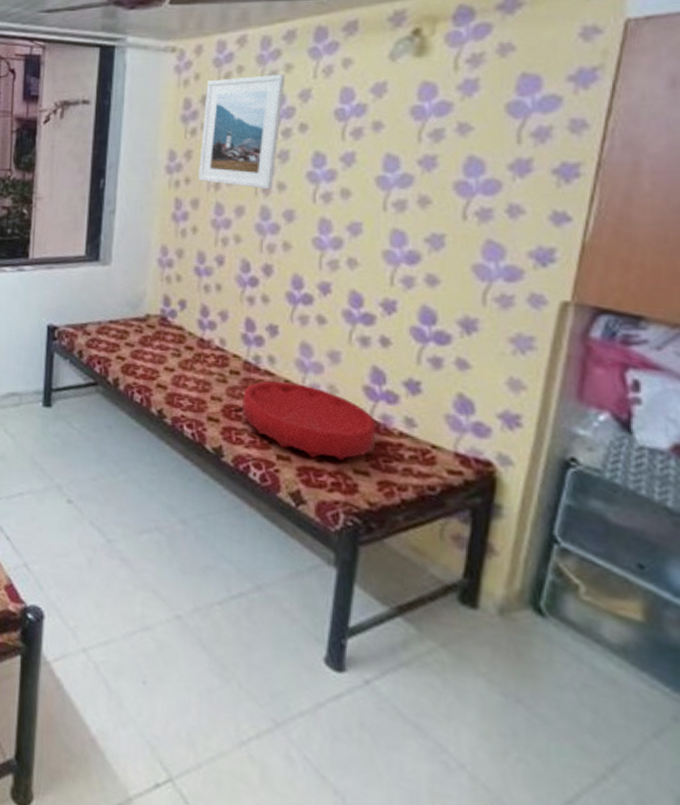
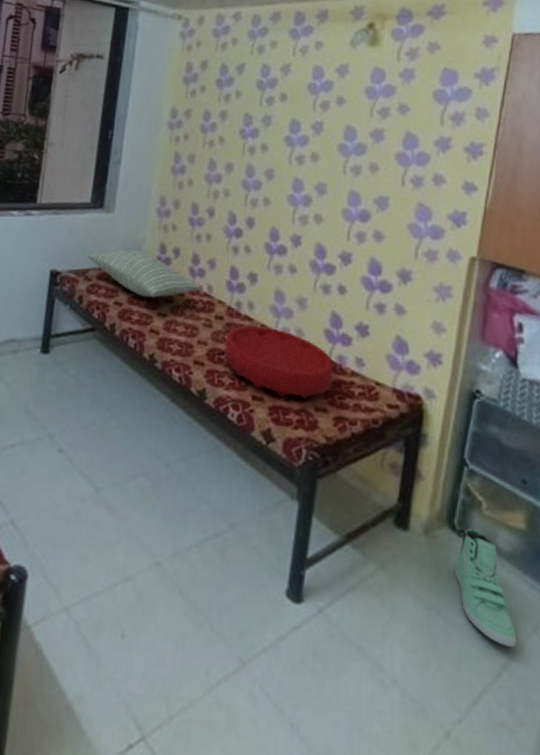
pillow: none [85,302,212,352] -> present [87,249,201,298]
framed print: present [198,74,286,190] -> none [196,48,271,150]
sneaker: none [540,612,629,751] -> present [454,528,517,648]

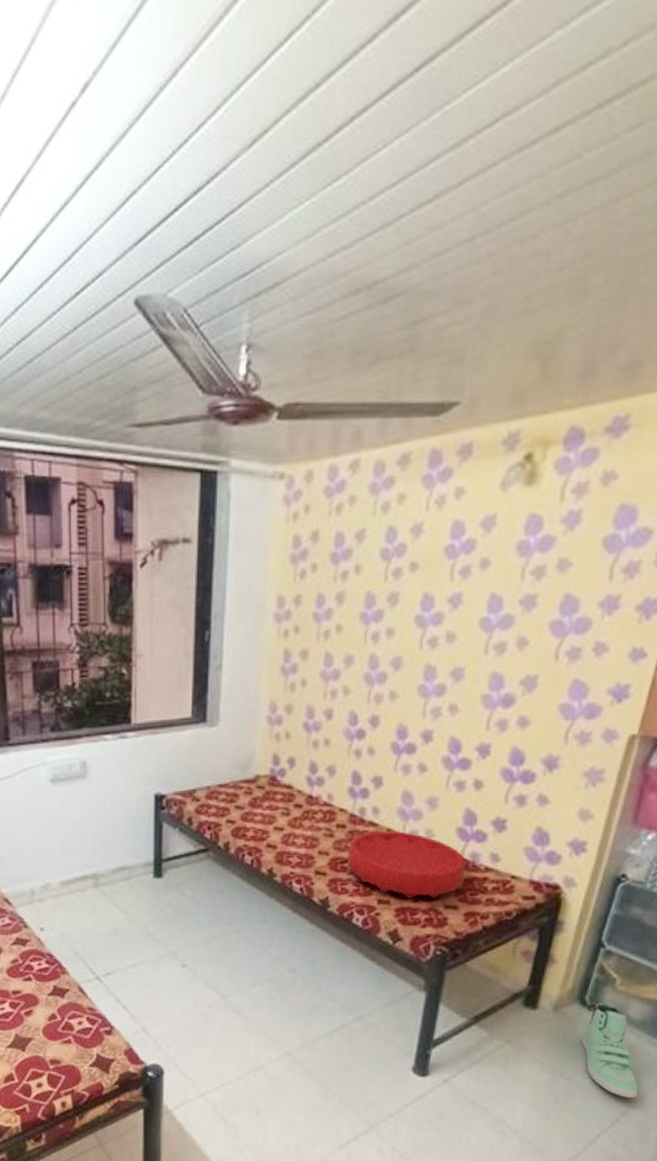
pillow: present [87,249,201,298] -> none [193,764,320,812]

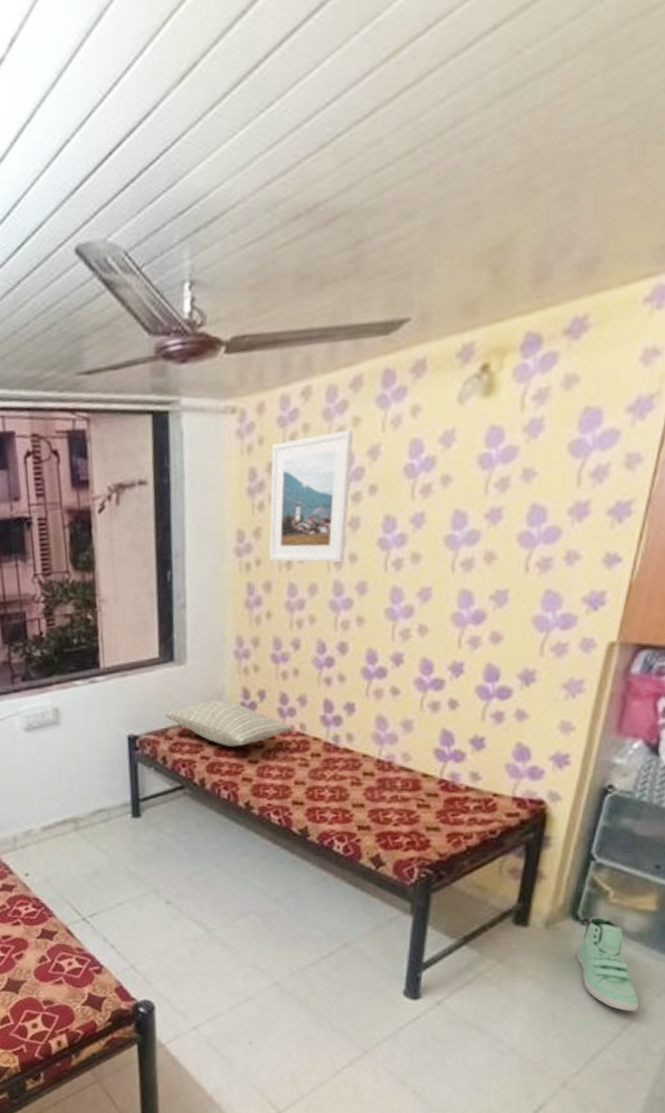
pillow: none [193,764,320,812] -> present [164,700,293,747]
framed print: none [308,505,399,636] -> present [269,429,354,563]
cushion: present [347,831,466,899] -> none [324,756,446,823]

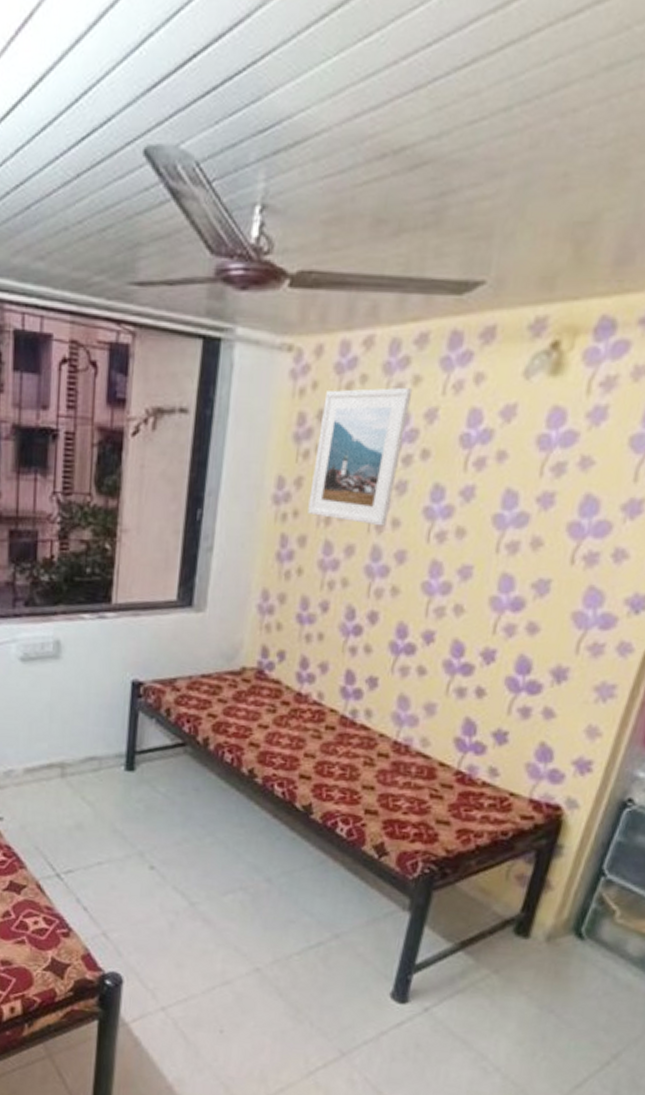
pillow: present [164,700,293,747] -> none [174,654,310,708]
sneaker: present [576,916,639,1012] -> none [574,935,633,1041]

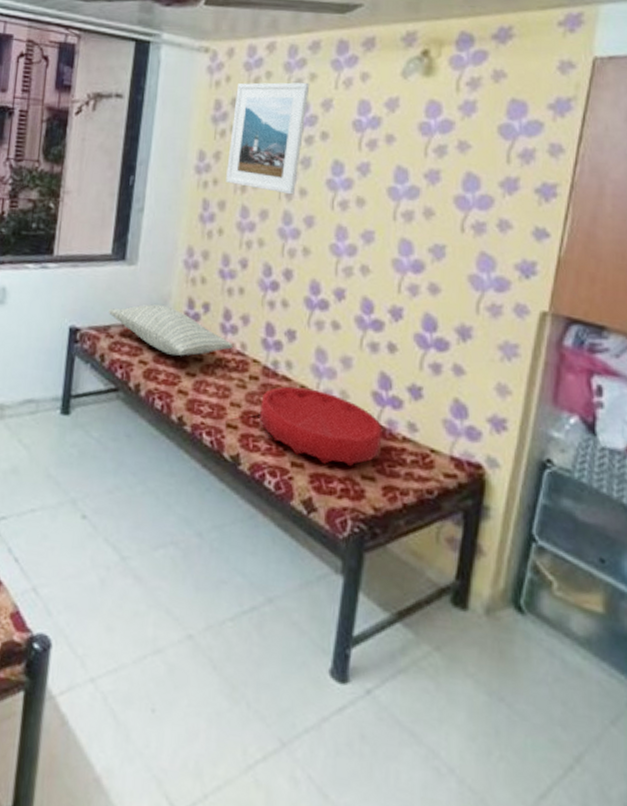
pillow: none [174,654,310,708] -> present [109,304,234,356]
cushion: none [334,735,463,813] -> present [260,386,383,467]

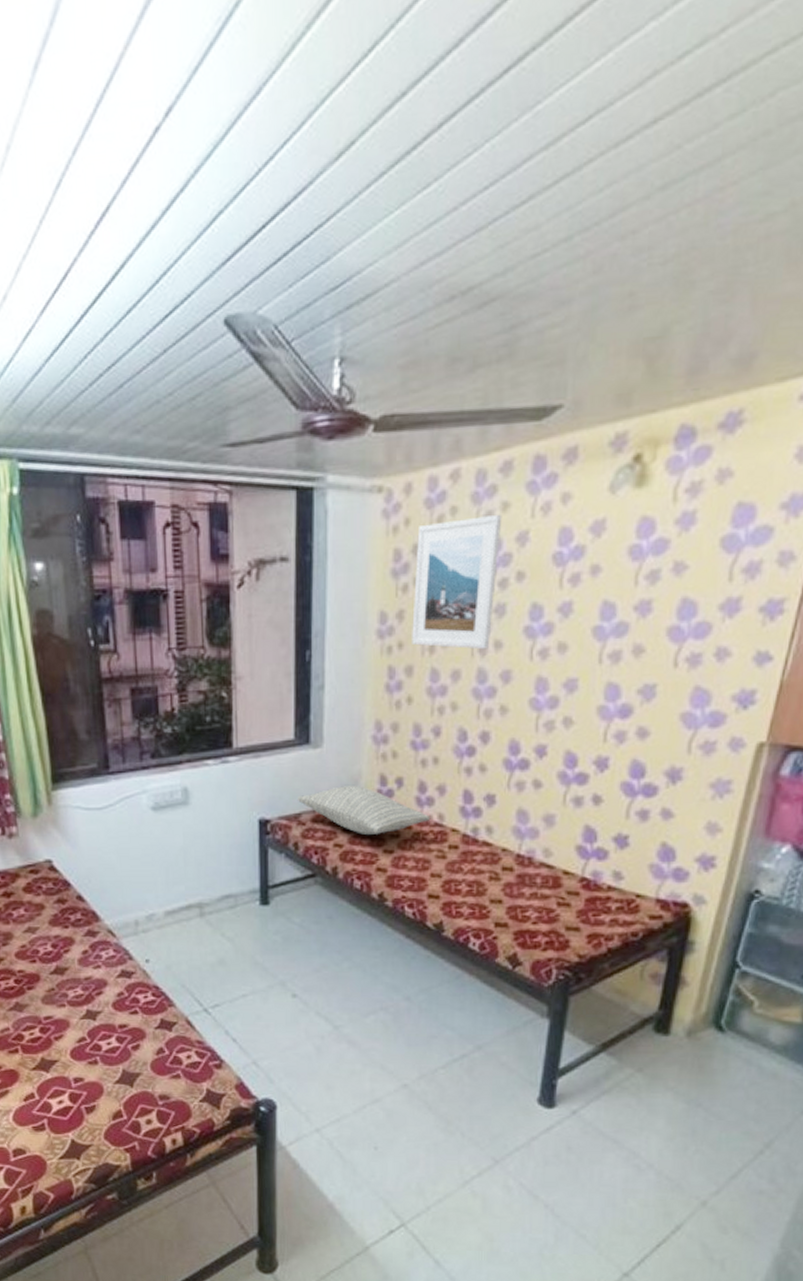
cushion: present [260,386,383,467] -> none [461,851,587,921]

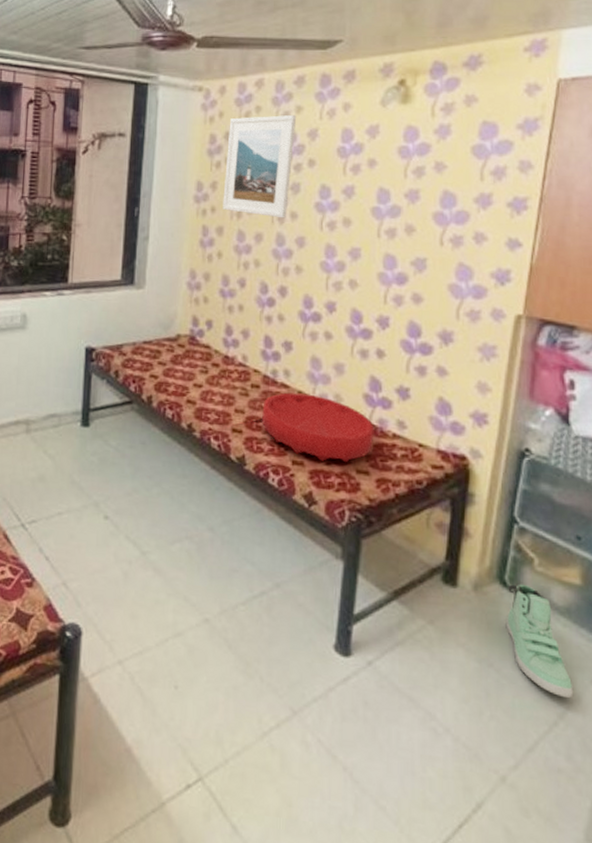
pillow: present [298,786,431,835] -> none [121,323,236,369]
cushion: none [461,851,587,921] -> present [262,392,374,463]
sneaker: none [718,1026,783,1129] -> present [506,584,574,699]

